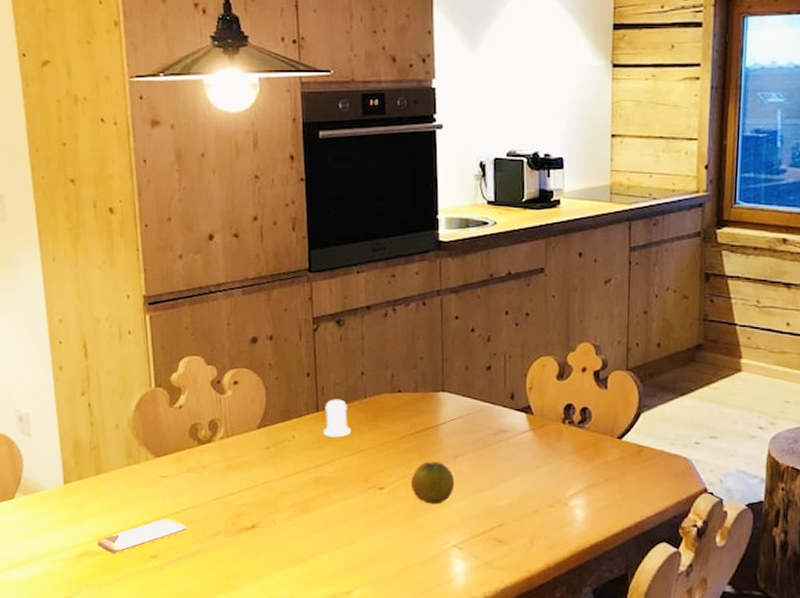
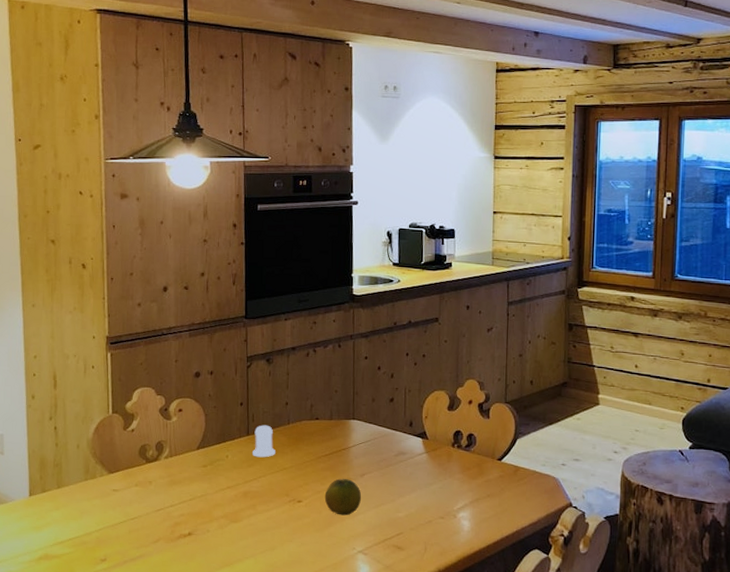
smartphone: present [98,518,187,554] -> none [55,526,133,558]

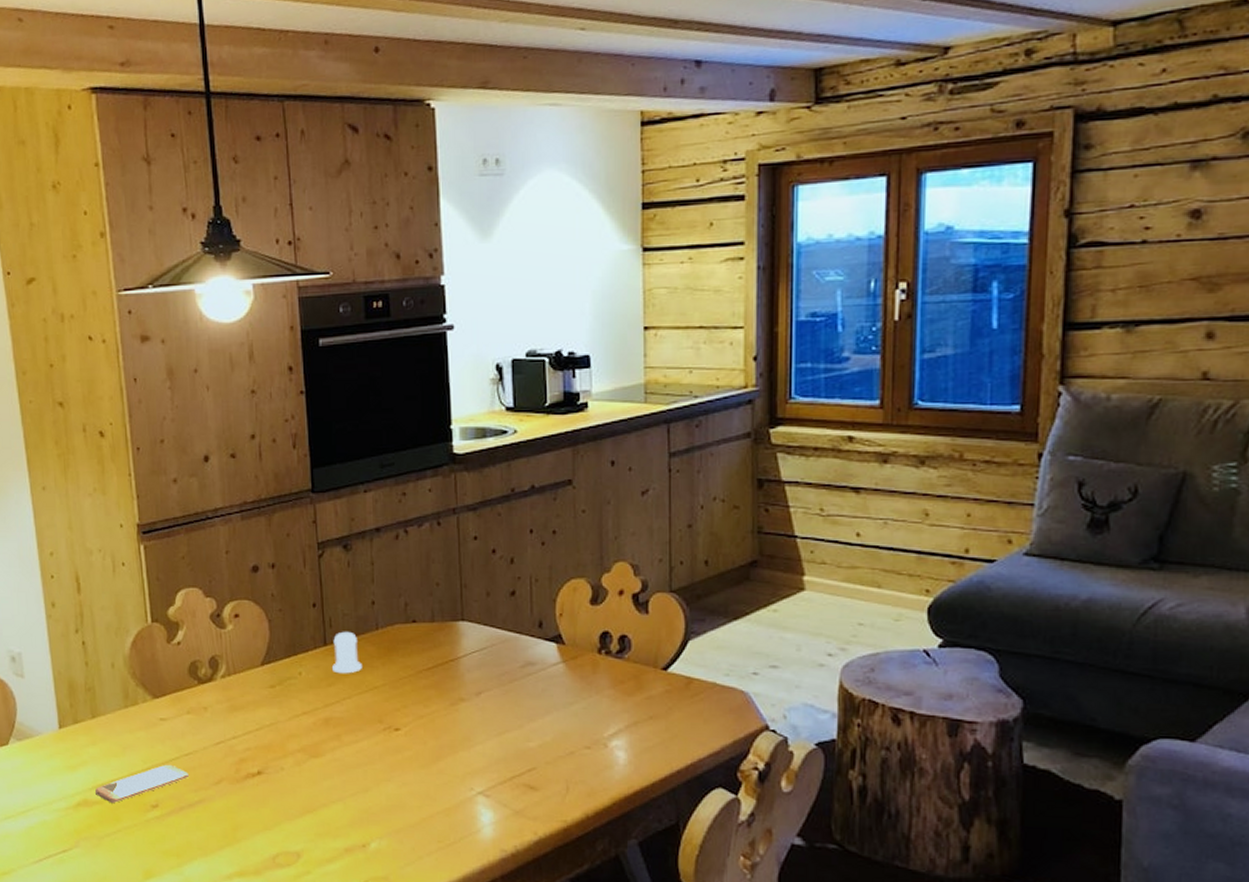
smartphone: none [55,526,133,558] -> present [95,764,189,804]
fruit: present [324,479,362,516] -> none [429,699,479,747]

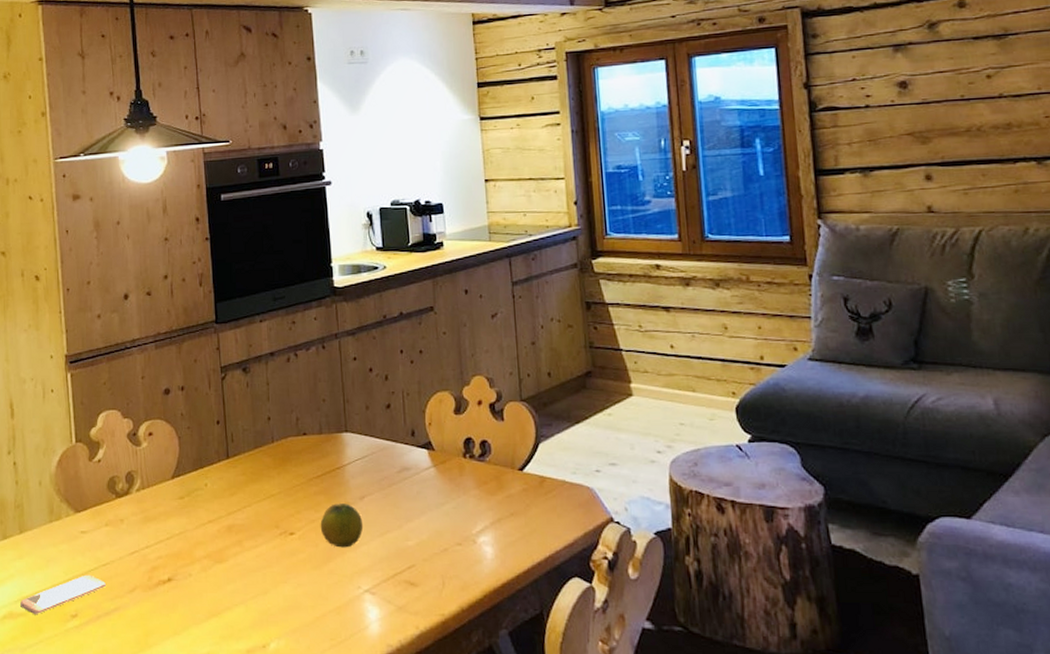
salt shaker: present [332,631,362,674] -> none [234,445,260,484]
fruit: none [429,699,479,747] -> present [320,504,364,548]

